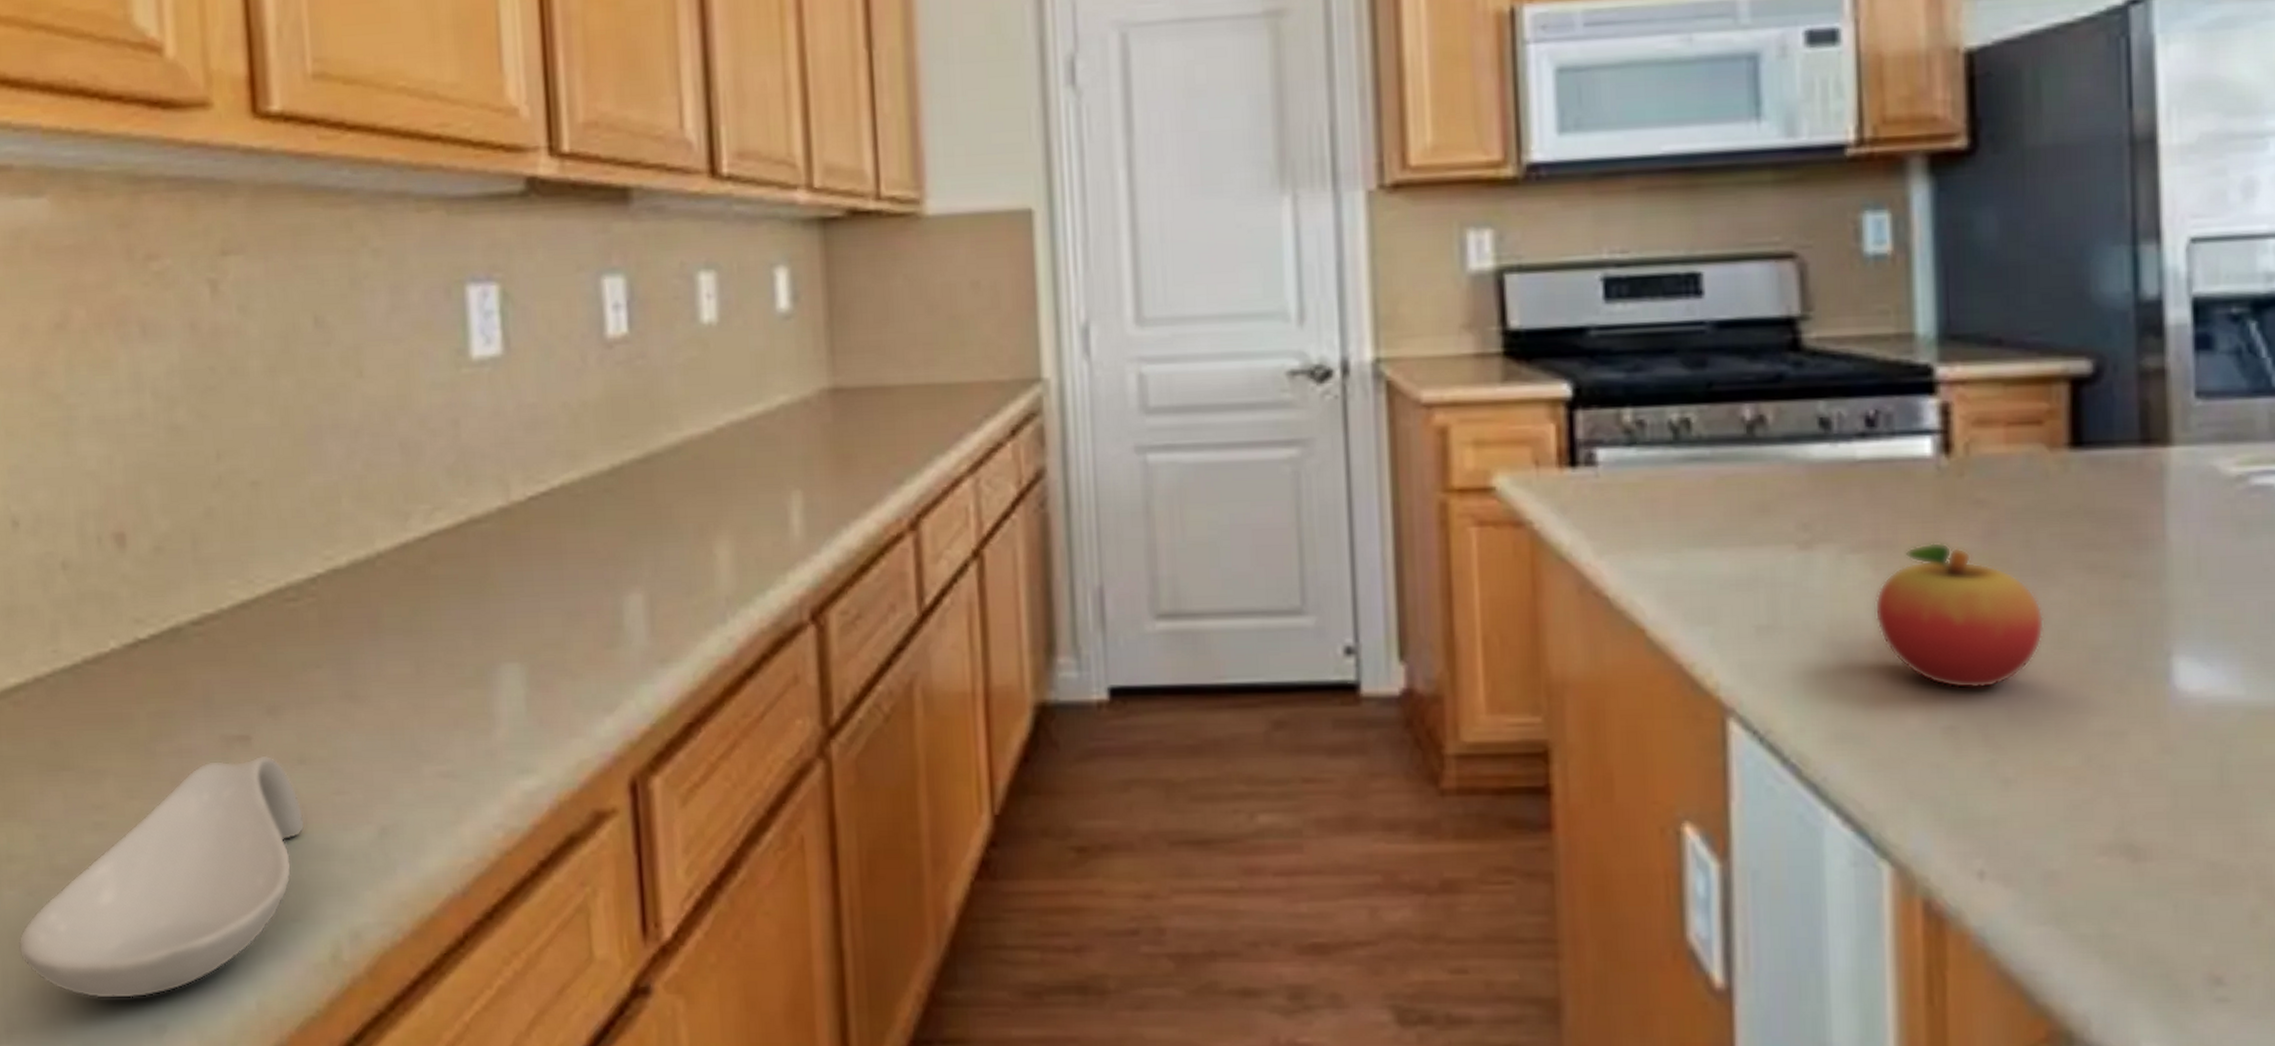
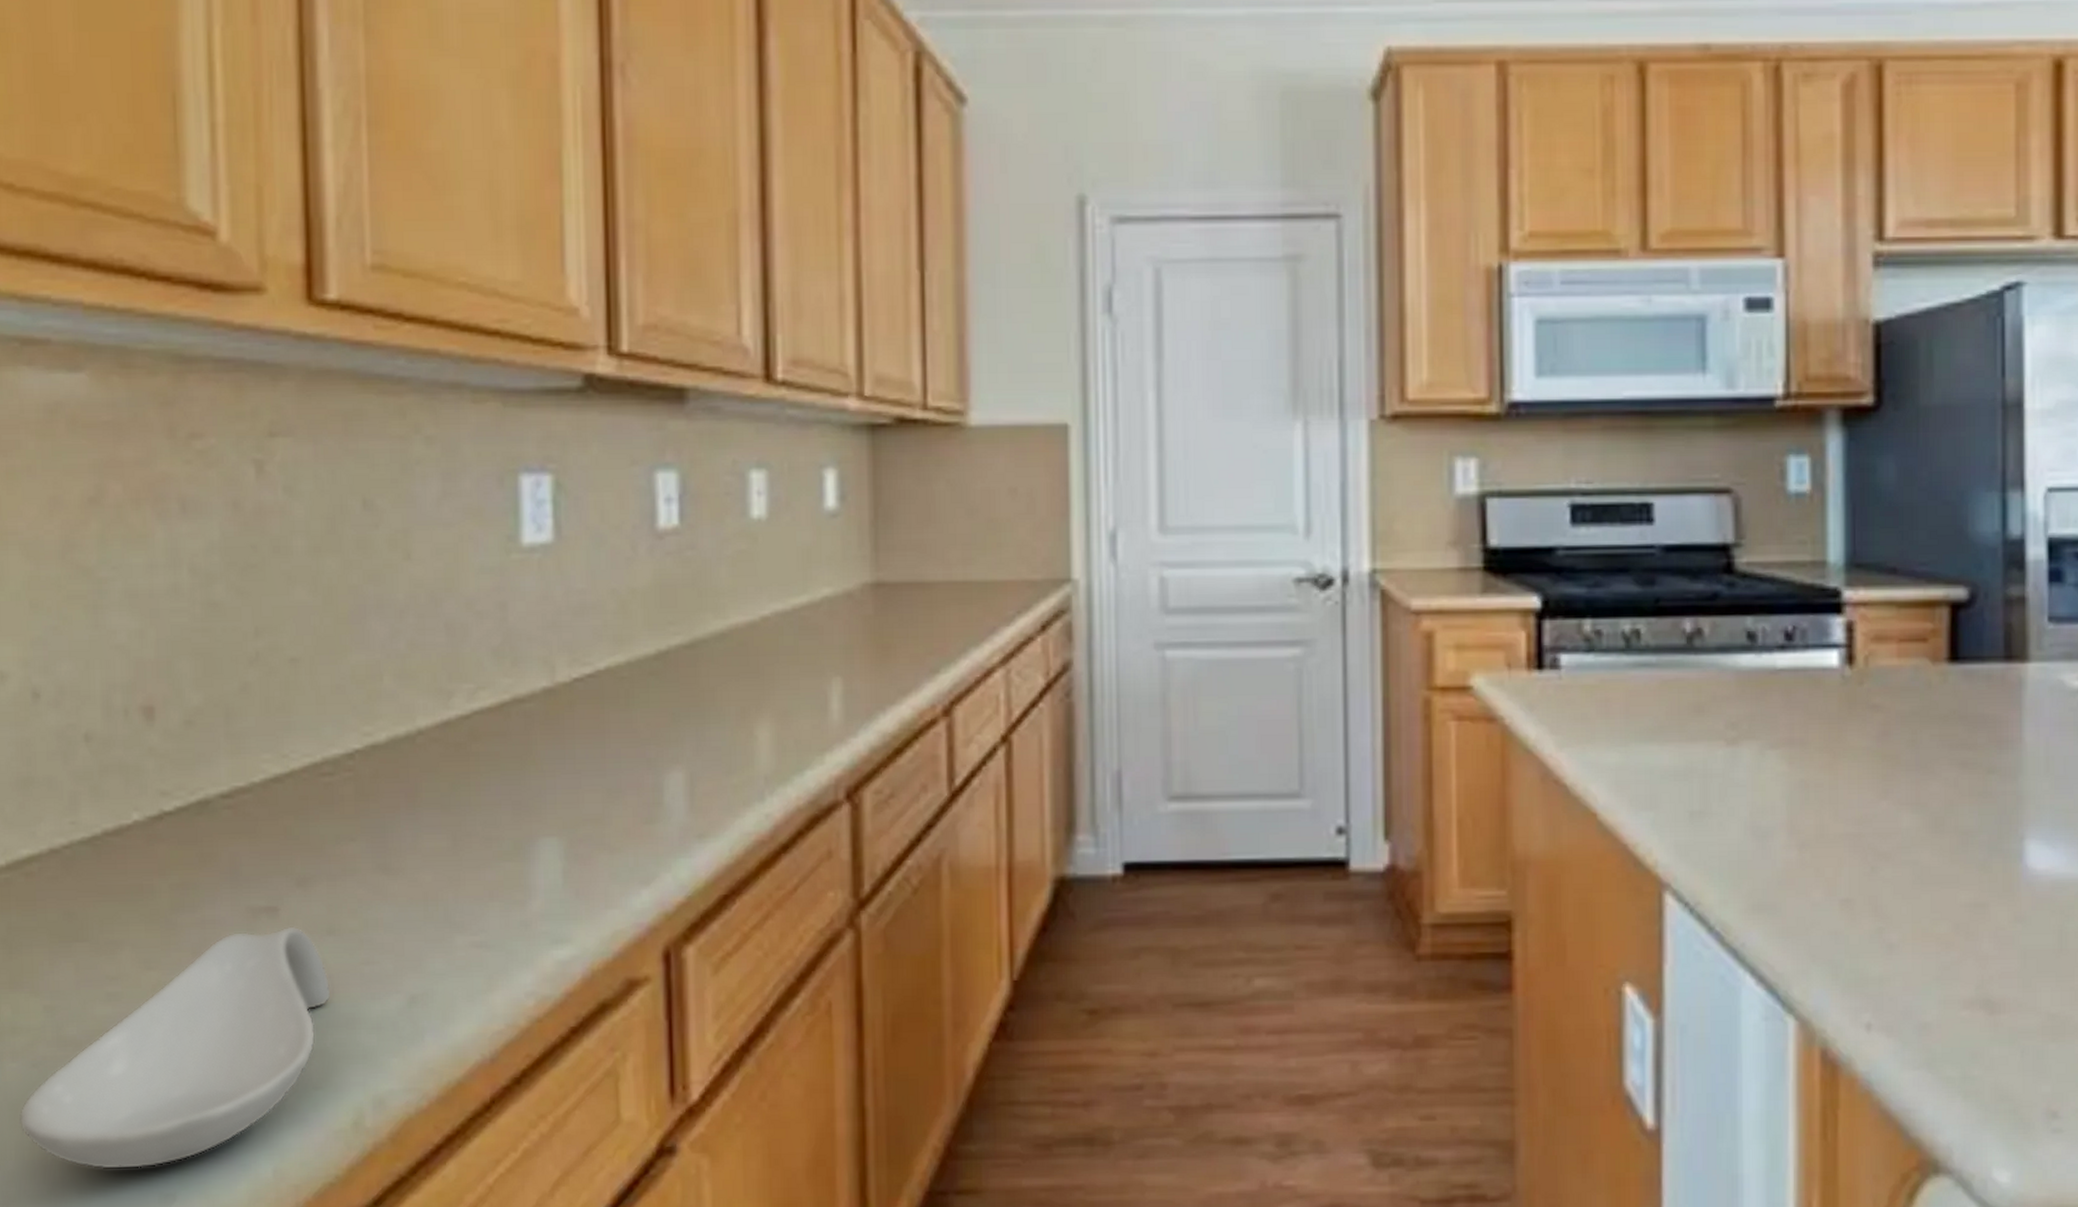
fruit: present [1874,541,2045,689] -> none [1788,740,1925,867]

